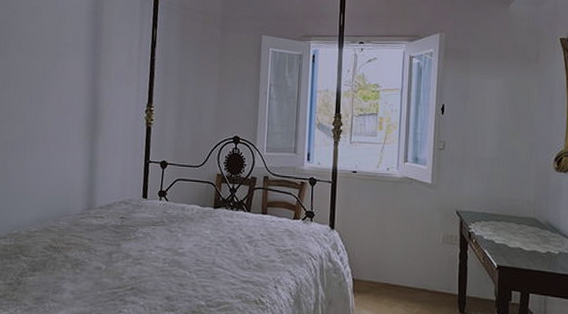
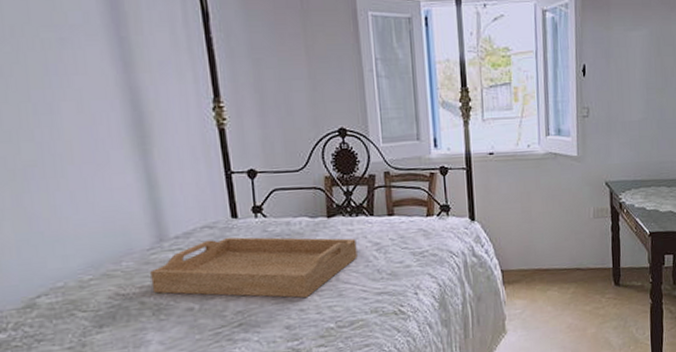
serving tray: none [75,213,234,275] -> present [150,237,358,298]

